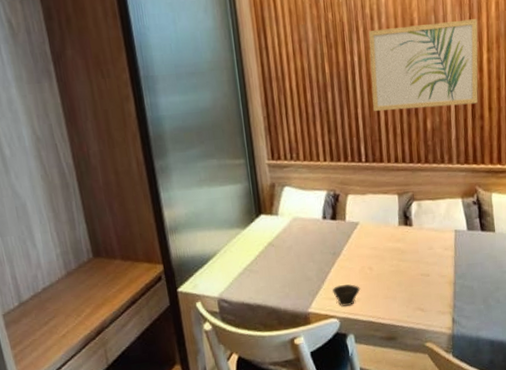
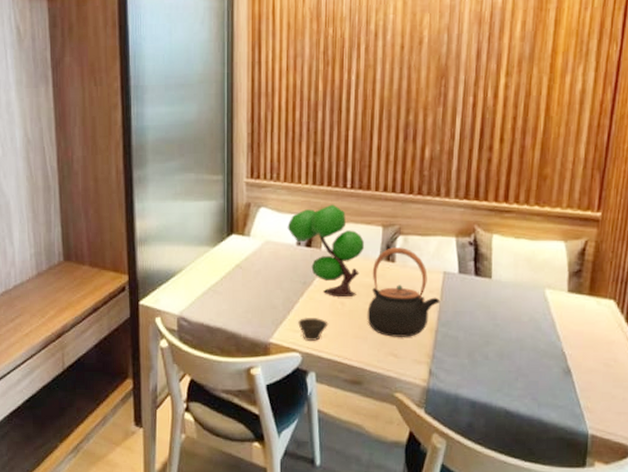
plant: none [312,178,385,263] -> present [287,204,365,297]
wall art: present [368,19,478,111] -> none [366,39,498,135]
teapot: none [393,212,455,294] -> present [367,247,441,337]

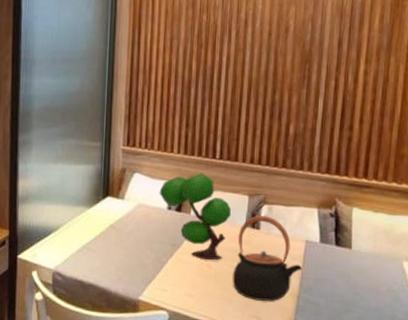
cup: present [298,317,329,341] -> none [166,277,195,300]

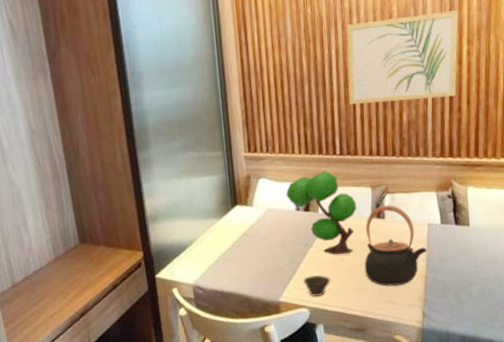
cup: none [166,277,195,300] -> present [303,275,331,297]
wall art: none [235,30,358,114] -> present [346,10,459,104]

